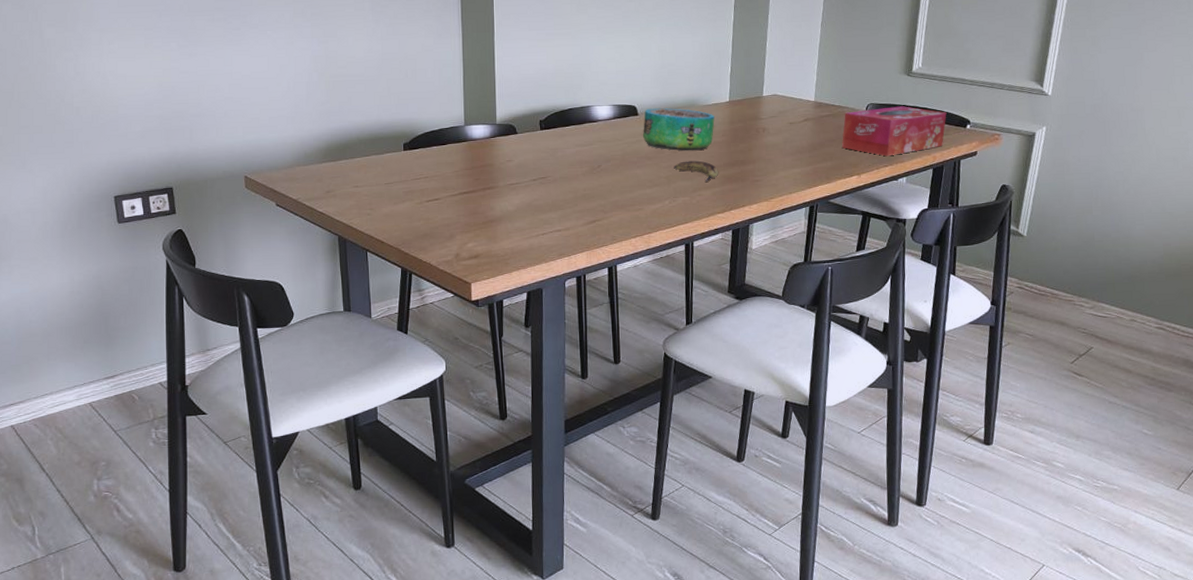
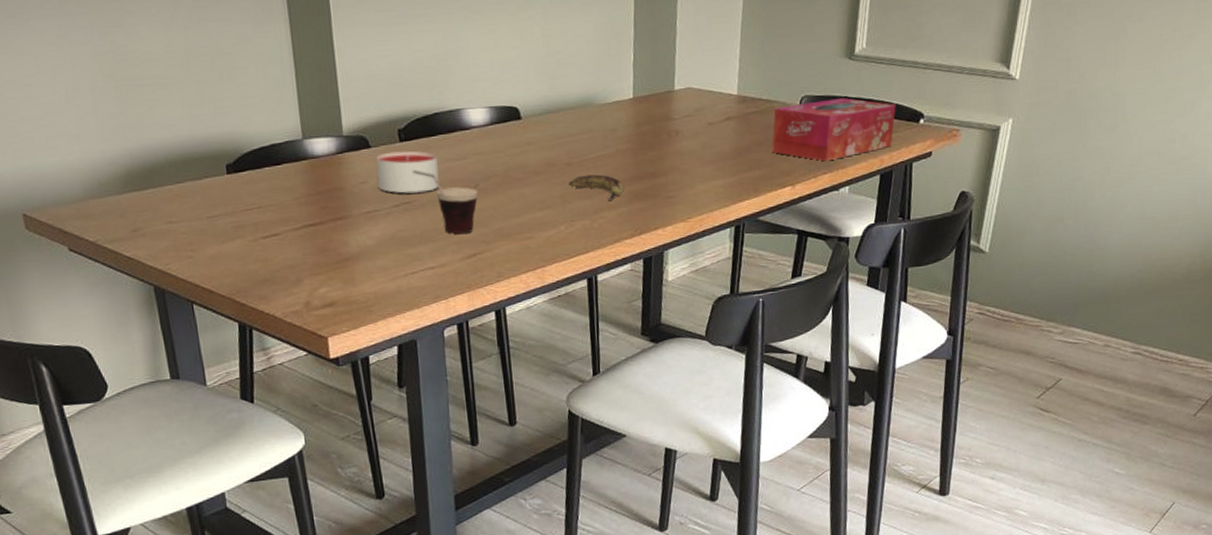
candle: none [520,137,570,171] -> present [376,151,439,194]
cup: none [549,152,600,204] -> present [412,170,479,234]
decorative bowl: present [643,108,715,151] -> none [528,109,617,163]

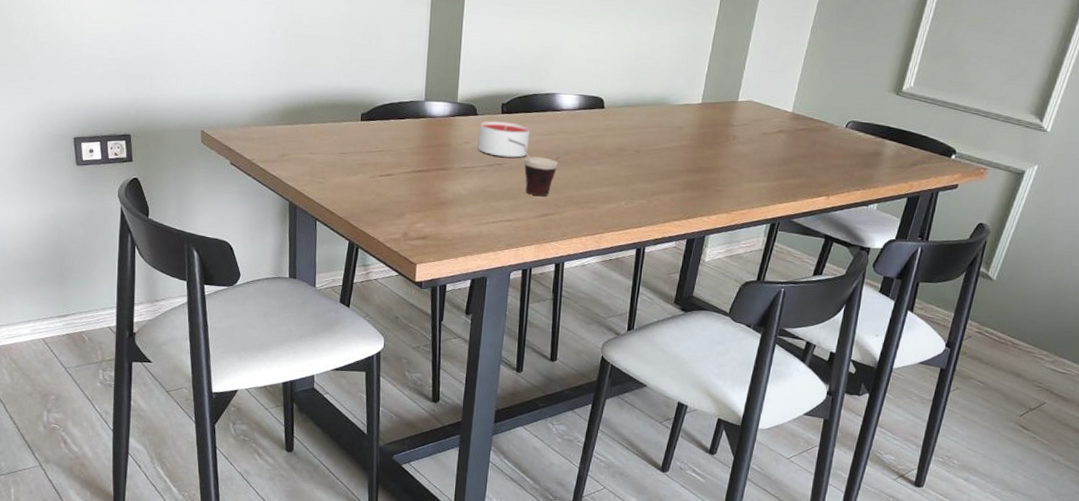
banana: present [569,174,625,200] -> none [634,162,681,186]
tissue box: present [772,98,896,162] -> none [814,127,932,180]

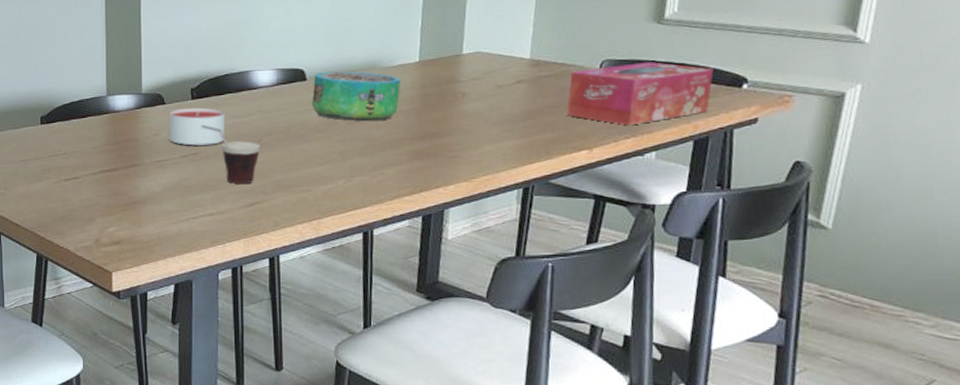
decorative bowl: none [607,102,684,153] -> present [312,71,401,122]
tissue box: none [814,127,932,180] -> present [567,62,714,126]

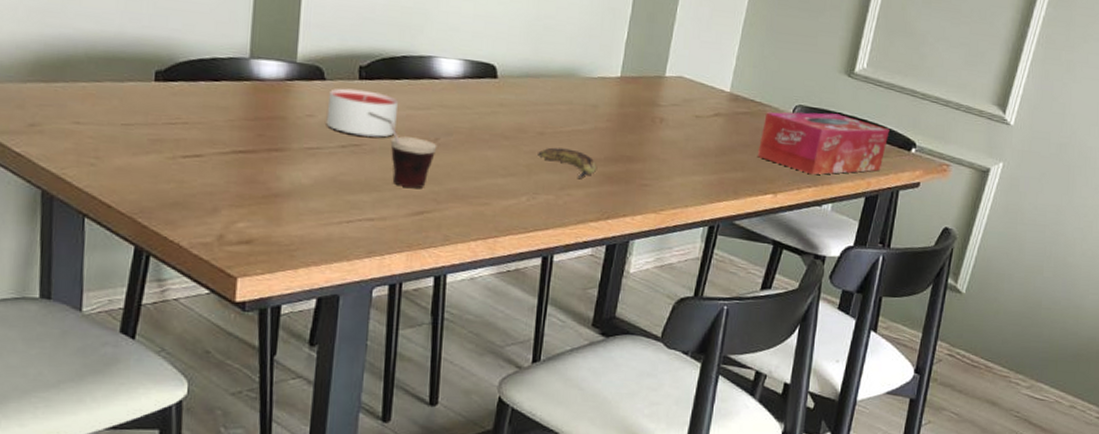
decorative bowl: present [312,71,401,122] -> none [501,71,599,136]
banana: none [349,133,406,158] -> present [538,147,598,178]

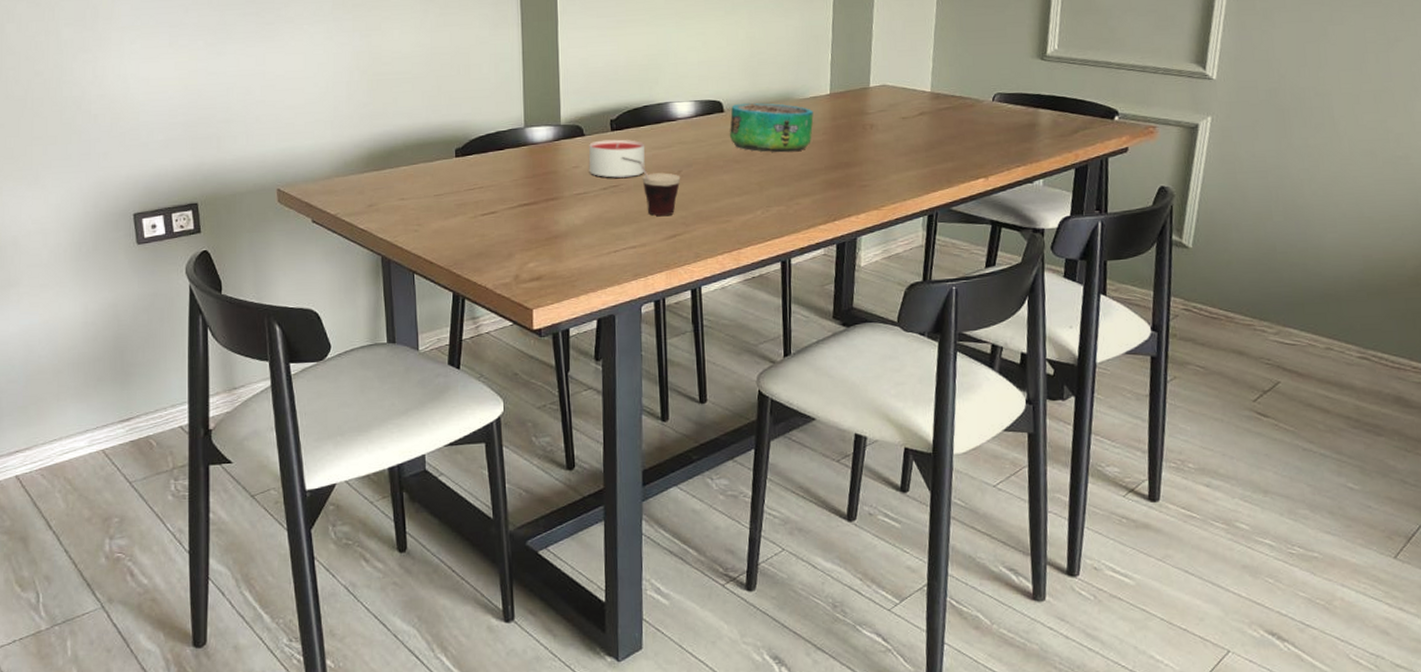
decorative bowl: none [501,71,599,136] -> present [730,103,814,153]
banana: present [538,147,598,178] -> none [766,163,820,188]
tissue box: present [758,112,890,175] -> none [965,95,1090,155]

